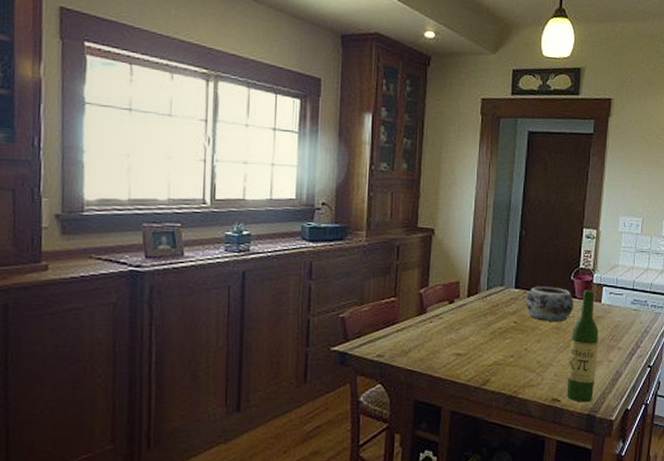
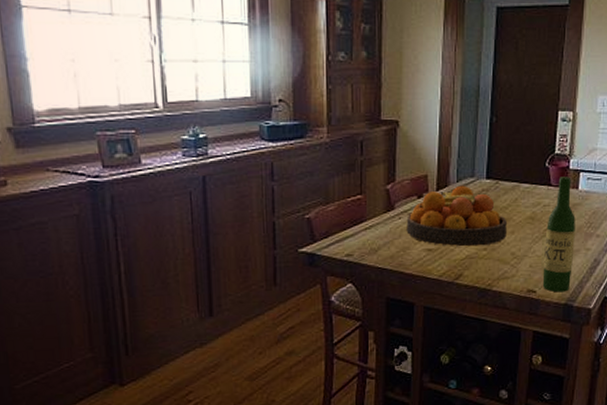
fruit bowl: none [437,293,533,353] -> present [406,185,507,247]
decorative bowl: present [525,286,574,321] -> none [498,175,549,212]

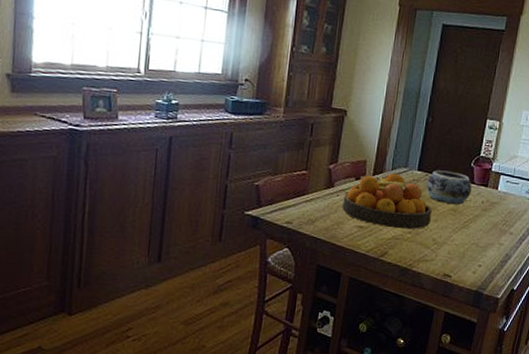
decorative bowl: none [498,175,549,212] -> present [426,170,472,205]
wine bottle: present [542,177,575,293] -> none [457,177,493,280]

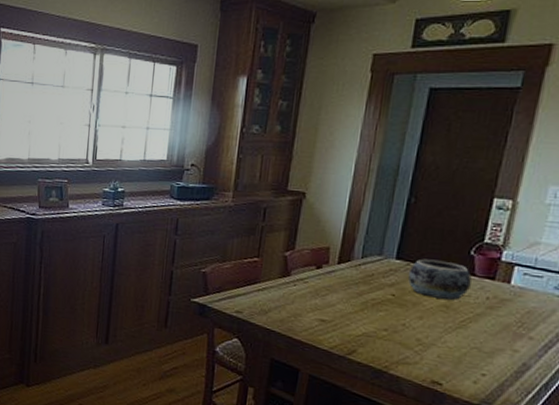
fruit bowl: present [342,173,432,230] -> none [300,261,415,327]

